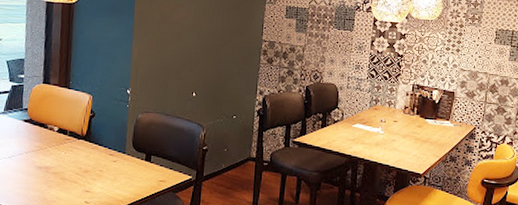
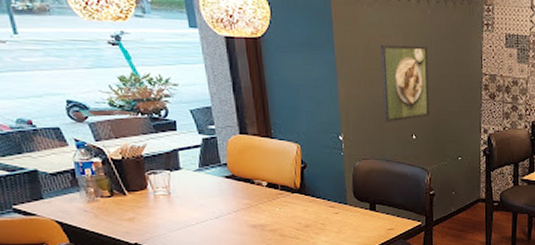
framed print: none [169,12,215,80] -> present [381,44,430,123]

